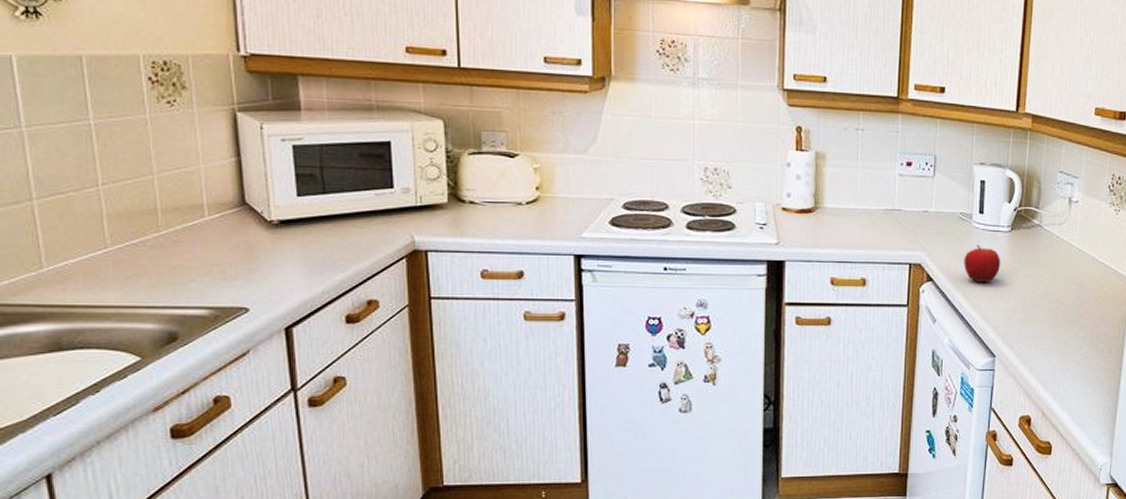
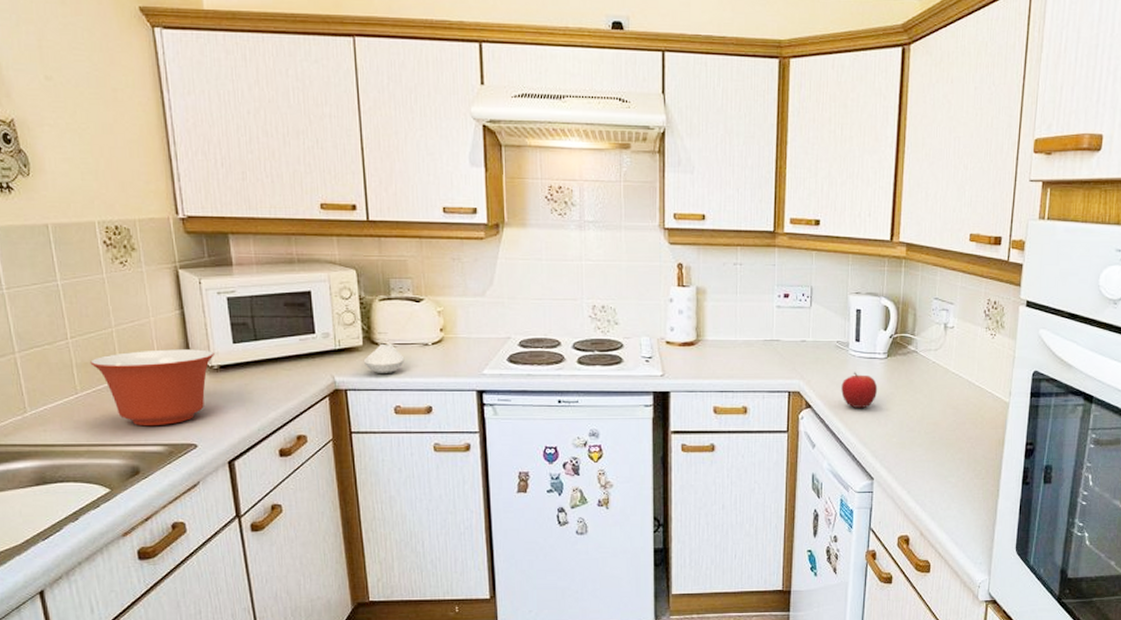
mixing bowl: none [124,200,275,287] -> present [90,349,214,427]
spoon rest: none [447,201,495,234] -> present [363,343,405,373]

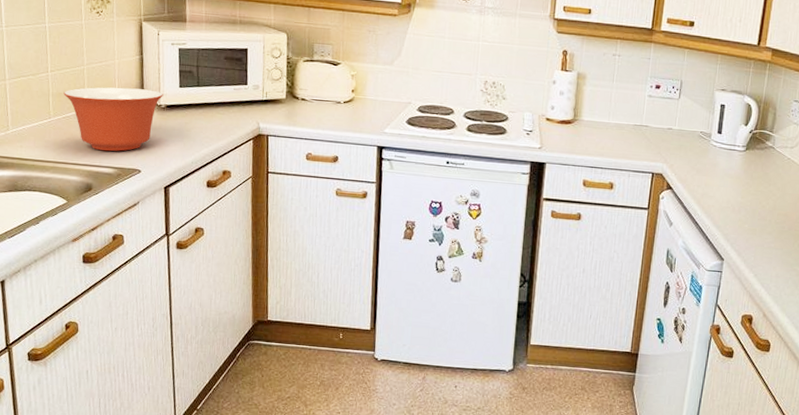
spoon rest: present [363,343,405,373] -> none [284,98,320,124]
fruit: present [841,372,878,408] -> none [700,161,735,194]

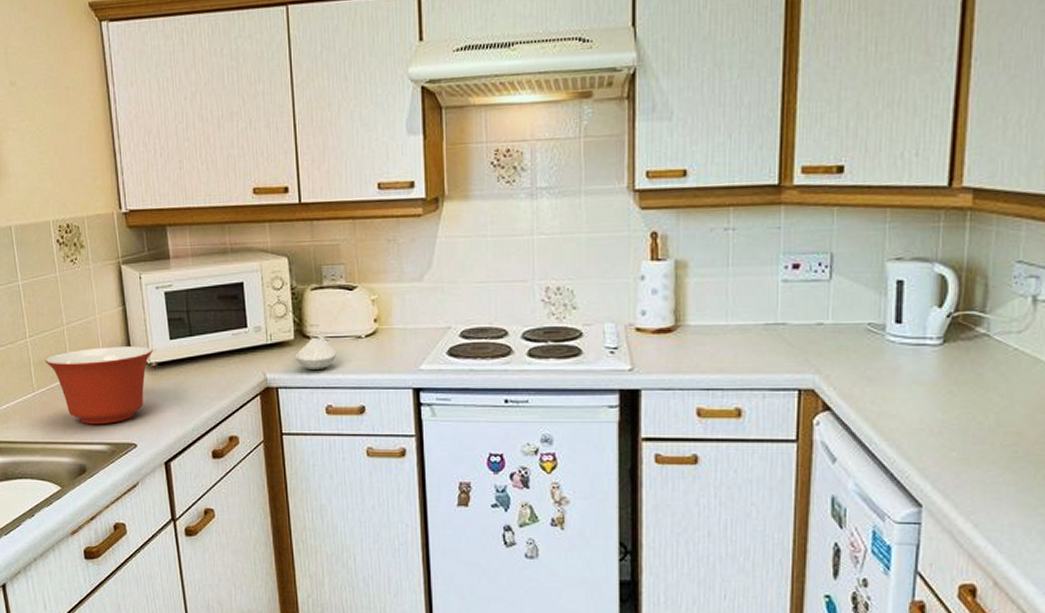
spoon rest: none [284,98,320,124] -> present [294,336,337,369]

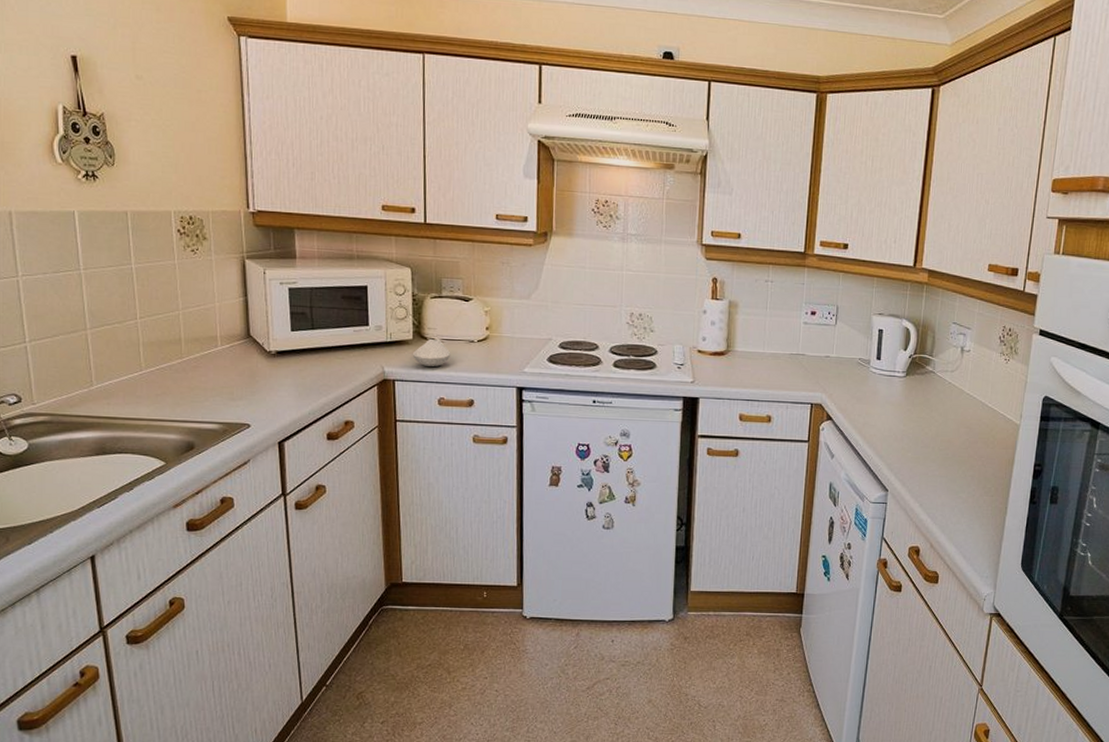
mixing bowl: present [45,346,153,425] -> none [156,333,273,405]

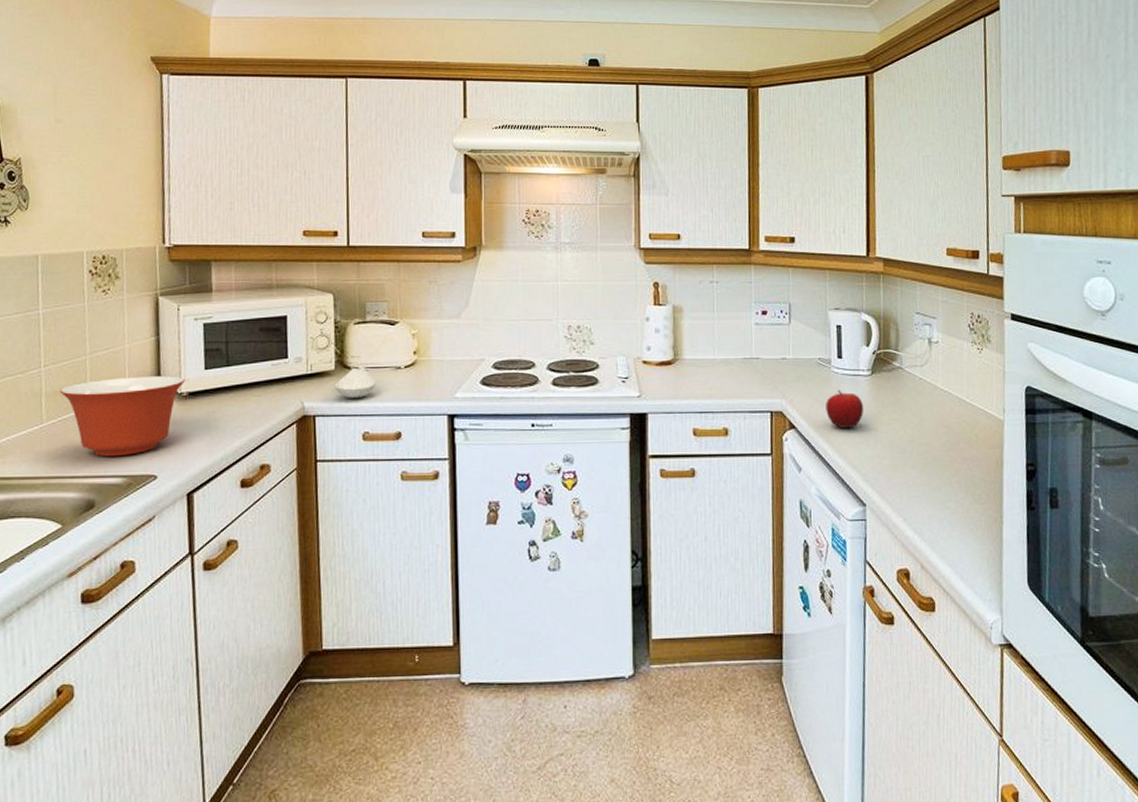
mixing bowl: none [156,333,273,405] -> present [60,376,185,457]
fruit: none [861,388,896,423] -> present [825,390,864,428]

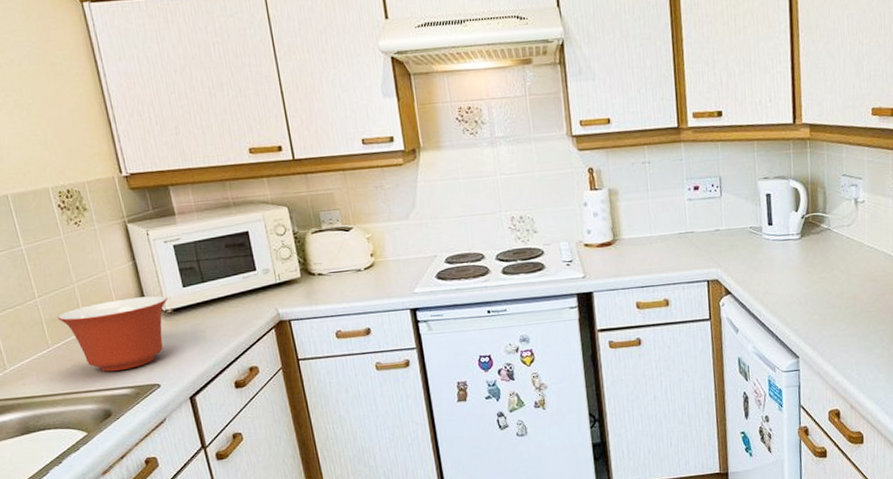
spoon rest: present [334,367,376,398] -> none [302,272,341,302]
fruit: present [825,390,864,428] -> none [758,255,795,290]

